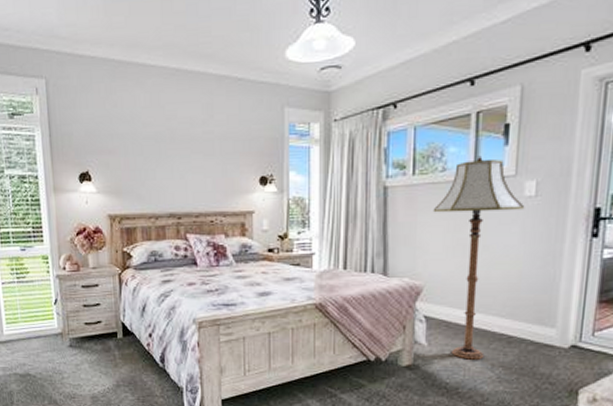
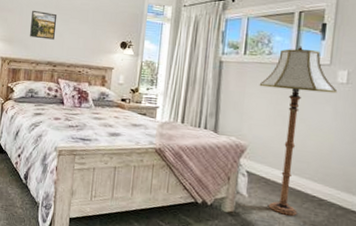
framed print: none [140,148,175,185] -> present [30,11,57,40]

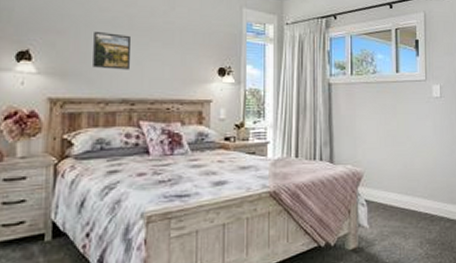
floor lamp: present [259,46,338,216] -> none [368,63,434,239]

